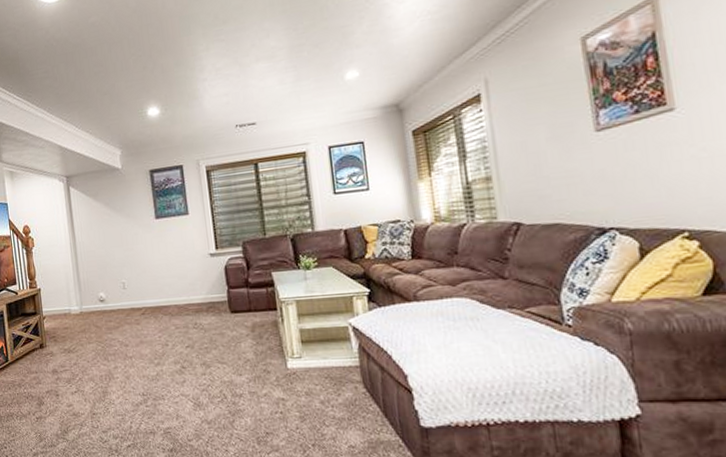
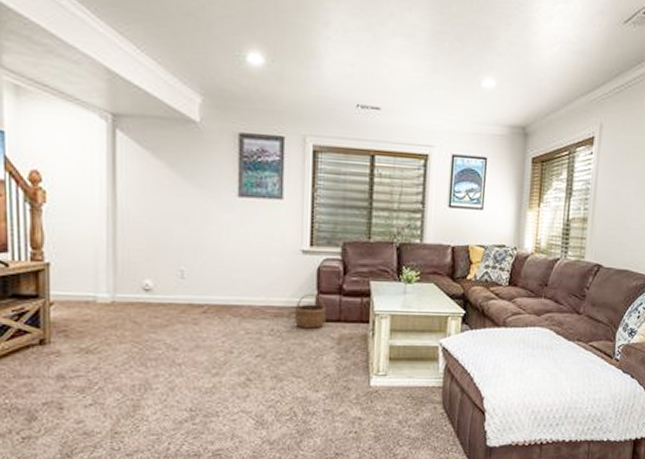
wicker basket: none [210,289,239,320] -> present [294,293,326,329]

